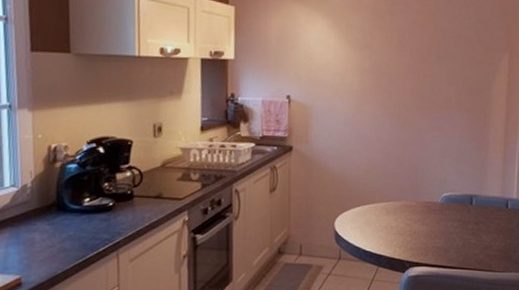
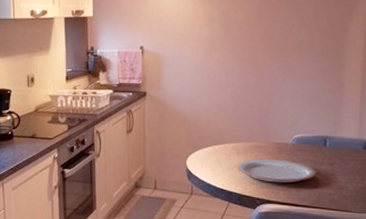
plate: none [387,218,463,244] -> present [237,158,316,183]

